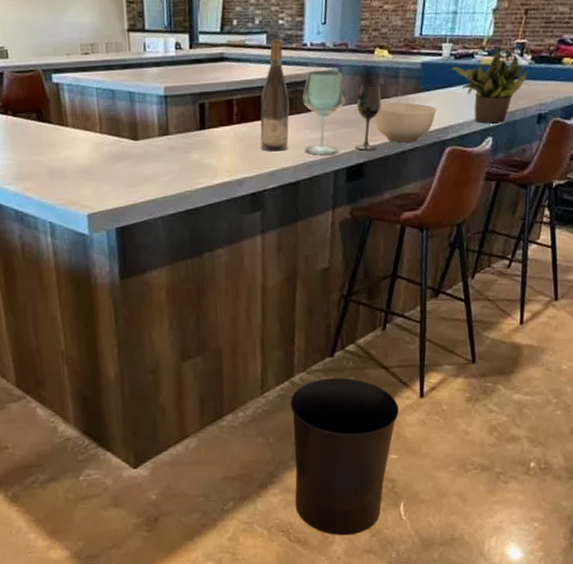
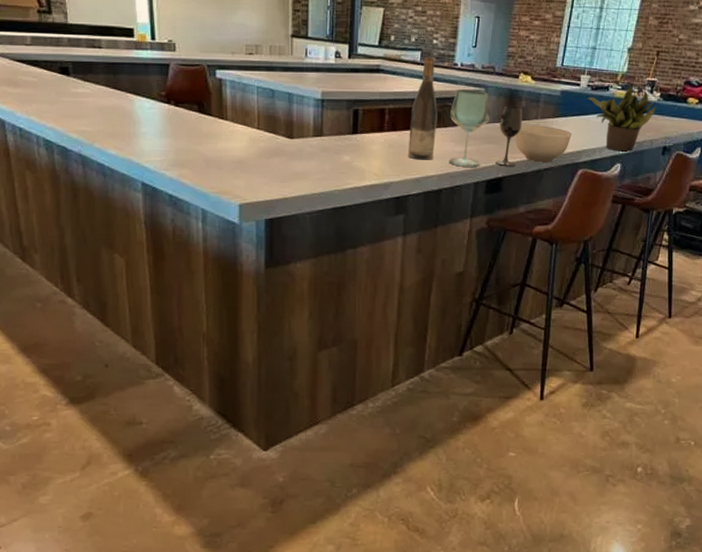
waste bin: present [290,377,399,536] -> none [416,376,519,527]

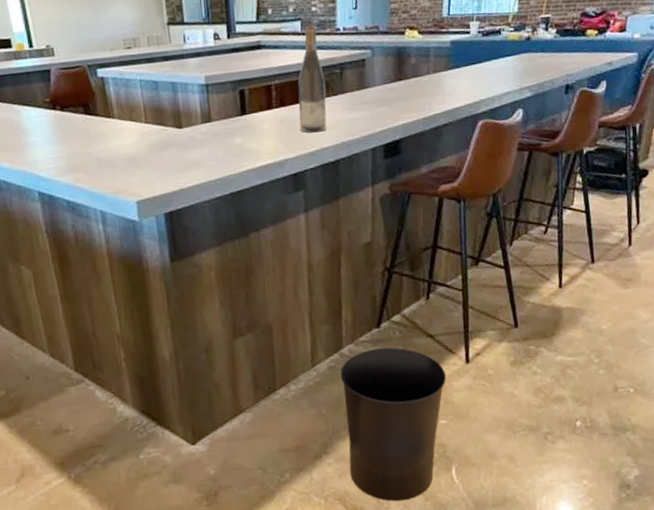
waste bin: none [416,376,519,527] -> present [340,347,446,502]
wine glass: present [449,89,490,167] -> none [338,52,380,134]
wine glass: present [496,106,522,166] -> none [390,64,414,128]
bowl: present [515,125,572,162] -> none [408,80,468,119]
potted plant: present [588,86,657,152] -> none [479,26,554,97]

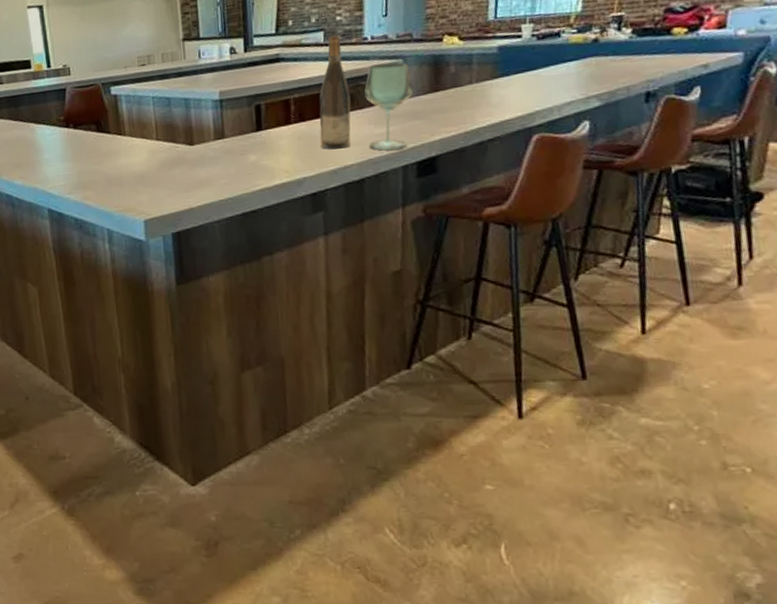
wine glass: none [338,52,380,134] -> present [364,62,414,151]
waste bin: present [340,347,446,502] -> none [362,393,493,579]

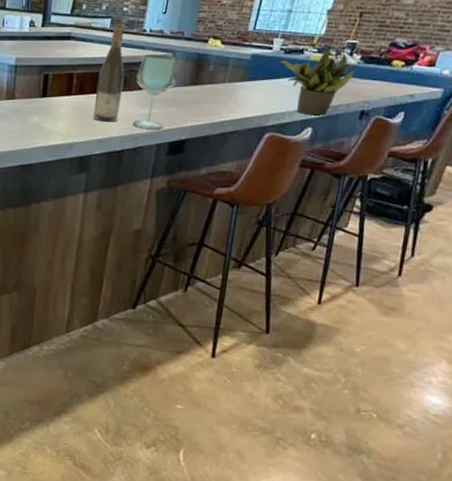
potted plant: none [534,26,629,107] -> present [280,49,356,116]

